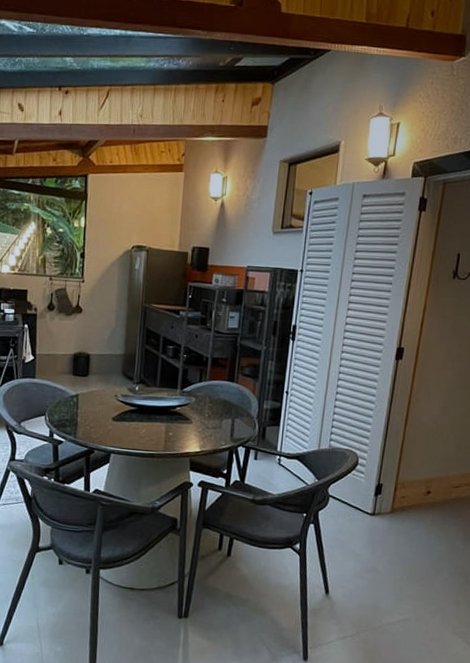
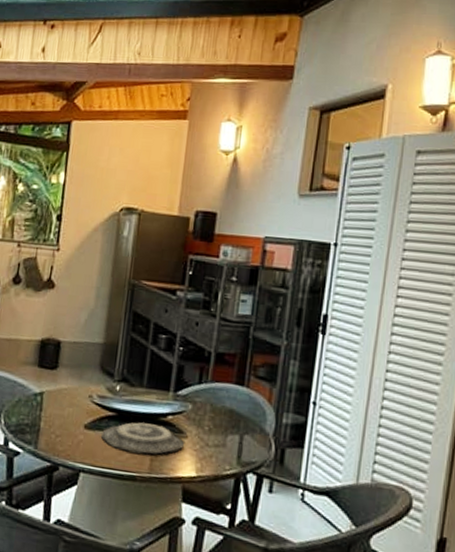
plate: none [126,413,191,437] -> present [101,422,185,454]

